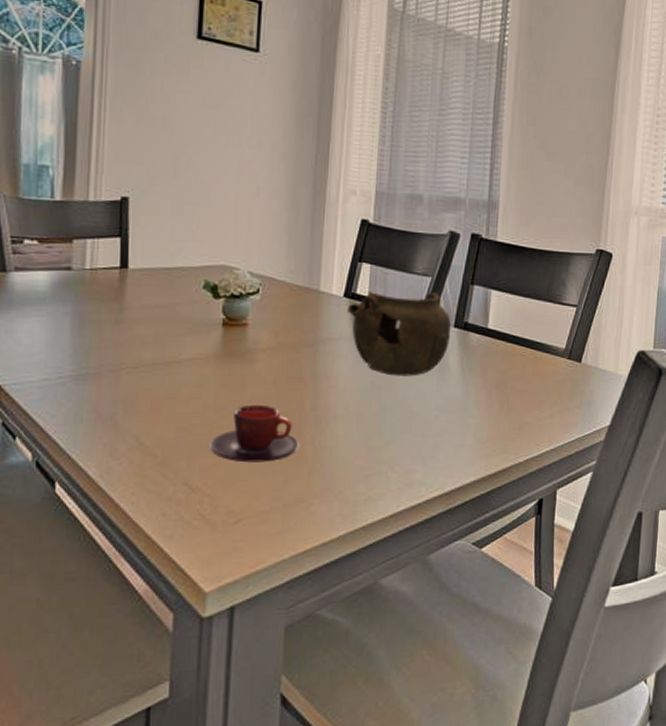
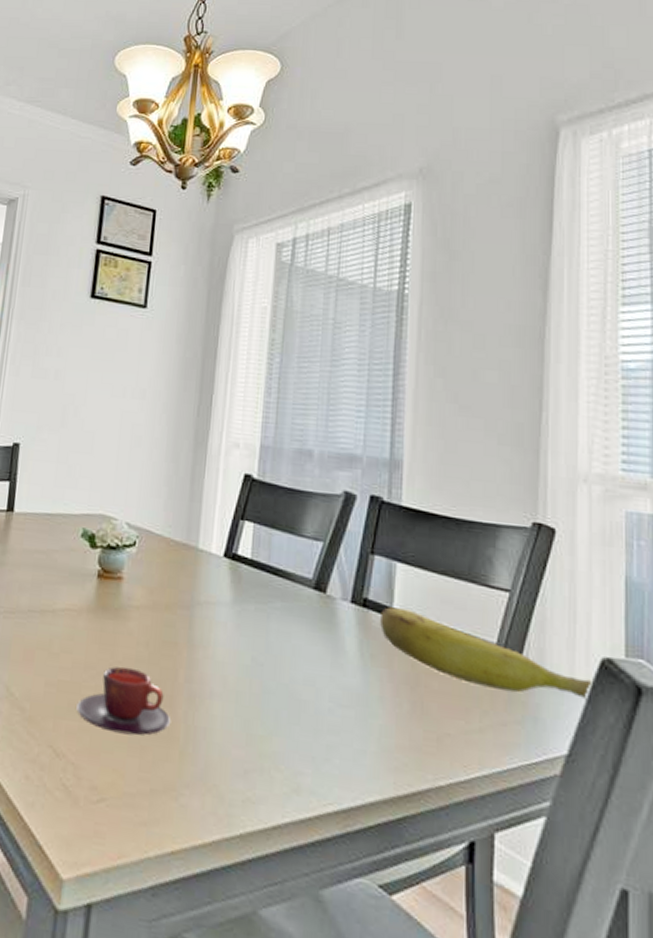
teapot: present [346,290,451,376] -> none [226,552,347,657]
banana: none [477,328,630,385] -> present [380,607,593,700]

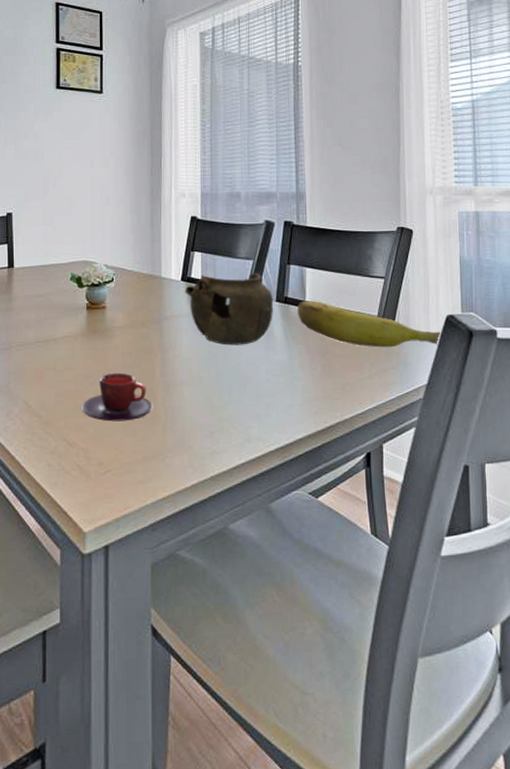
teapot: none [226,552,347,657] -> present [184,273,273,346]

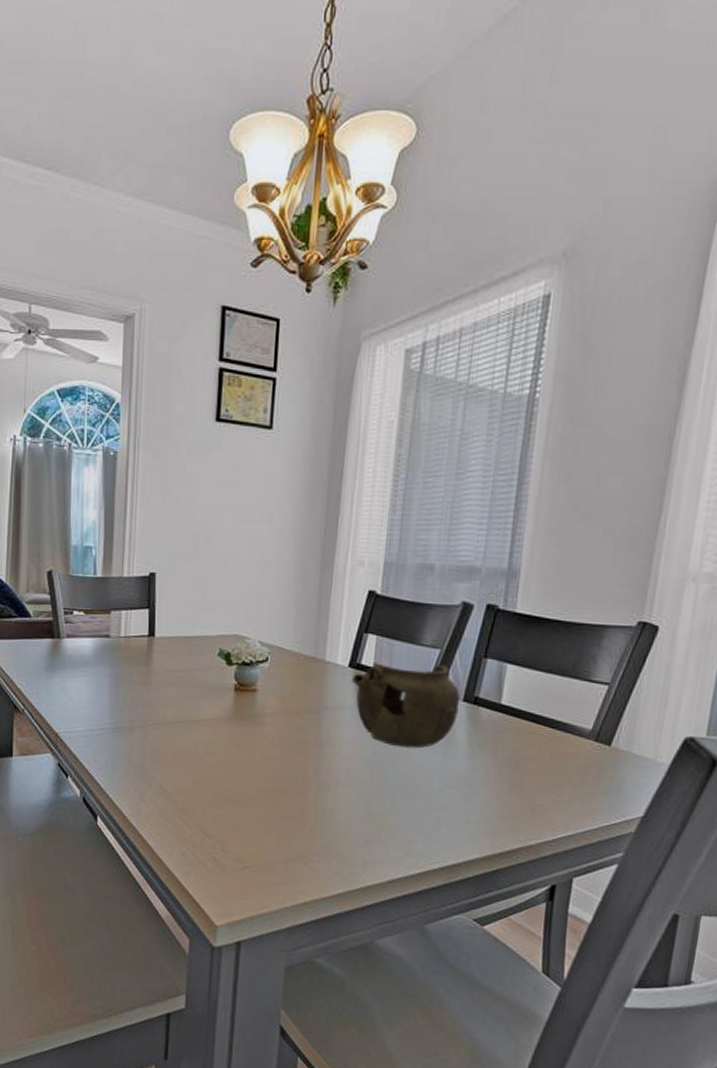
teacup: present [81,372,153,422] -> none [221,764,302,818]
banana: present [297,300,441,348] -> none [488,703,674,773]

